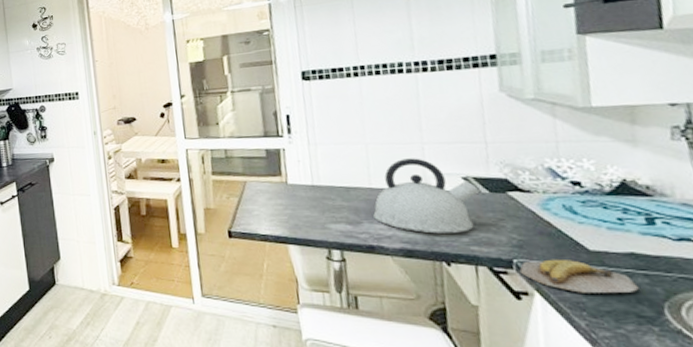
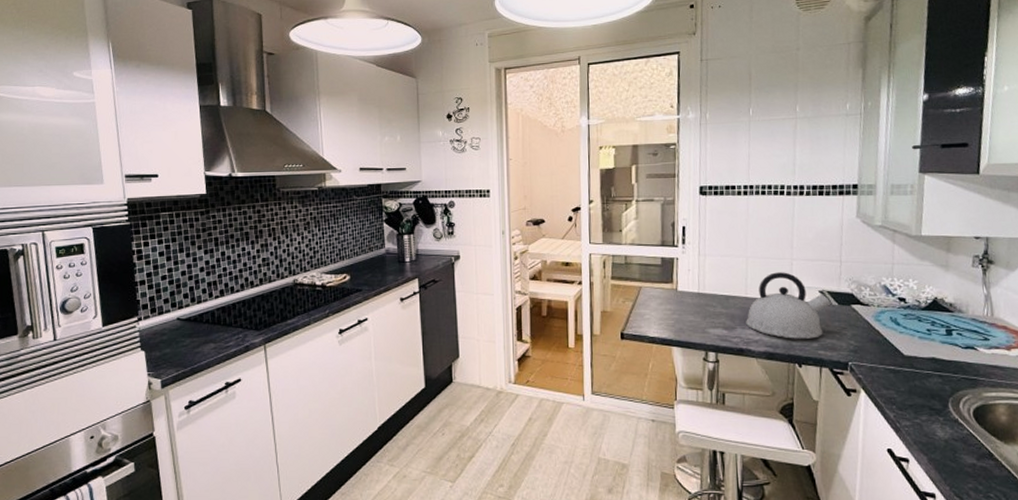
banana: present [519,259,639,293] -> none [852,362,934,390]

